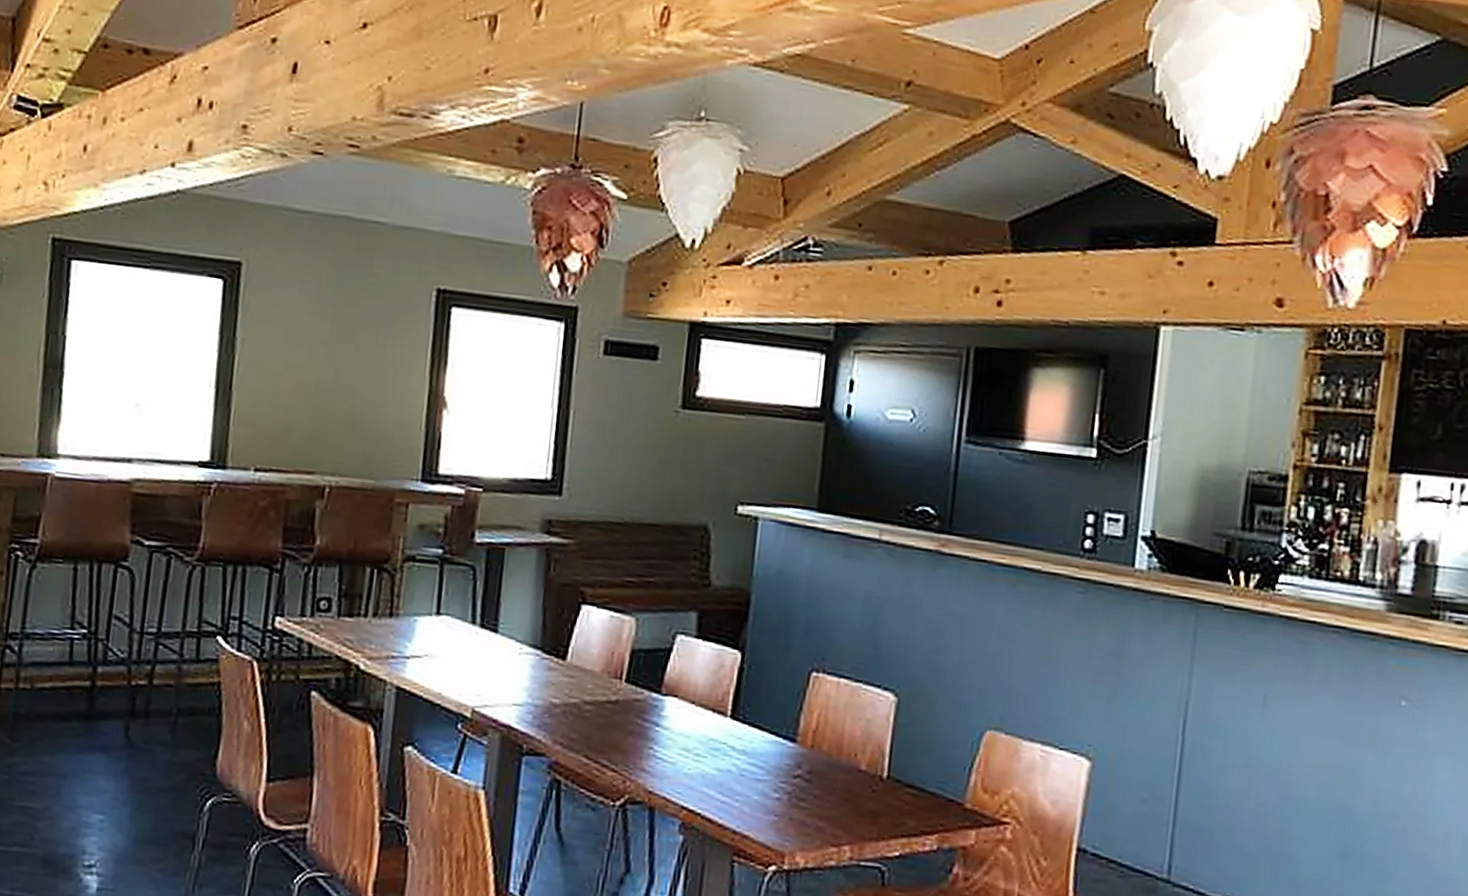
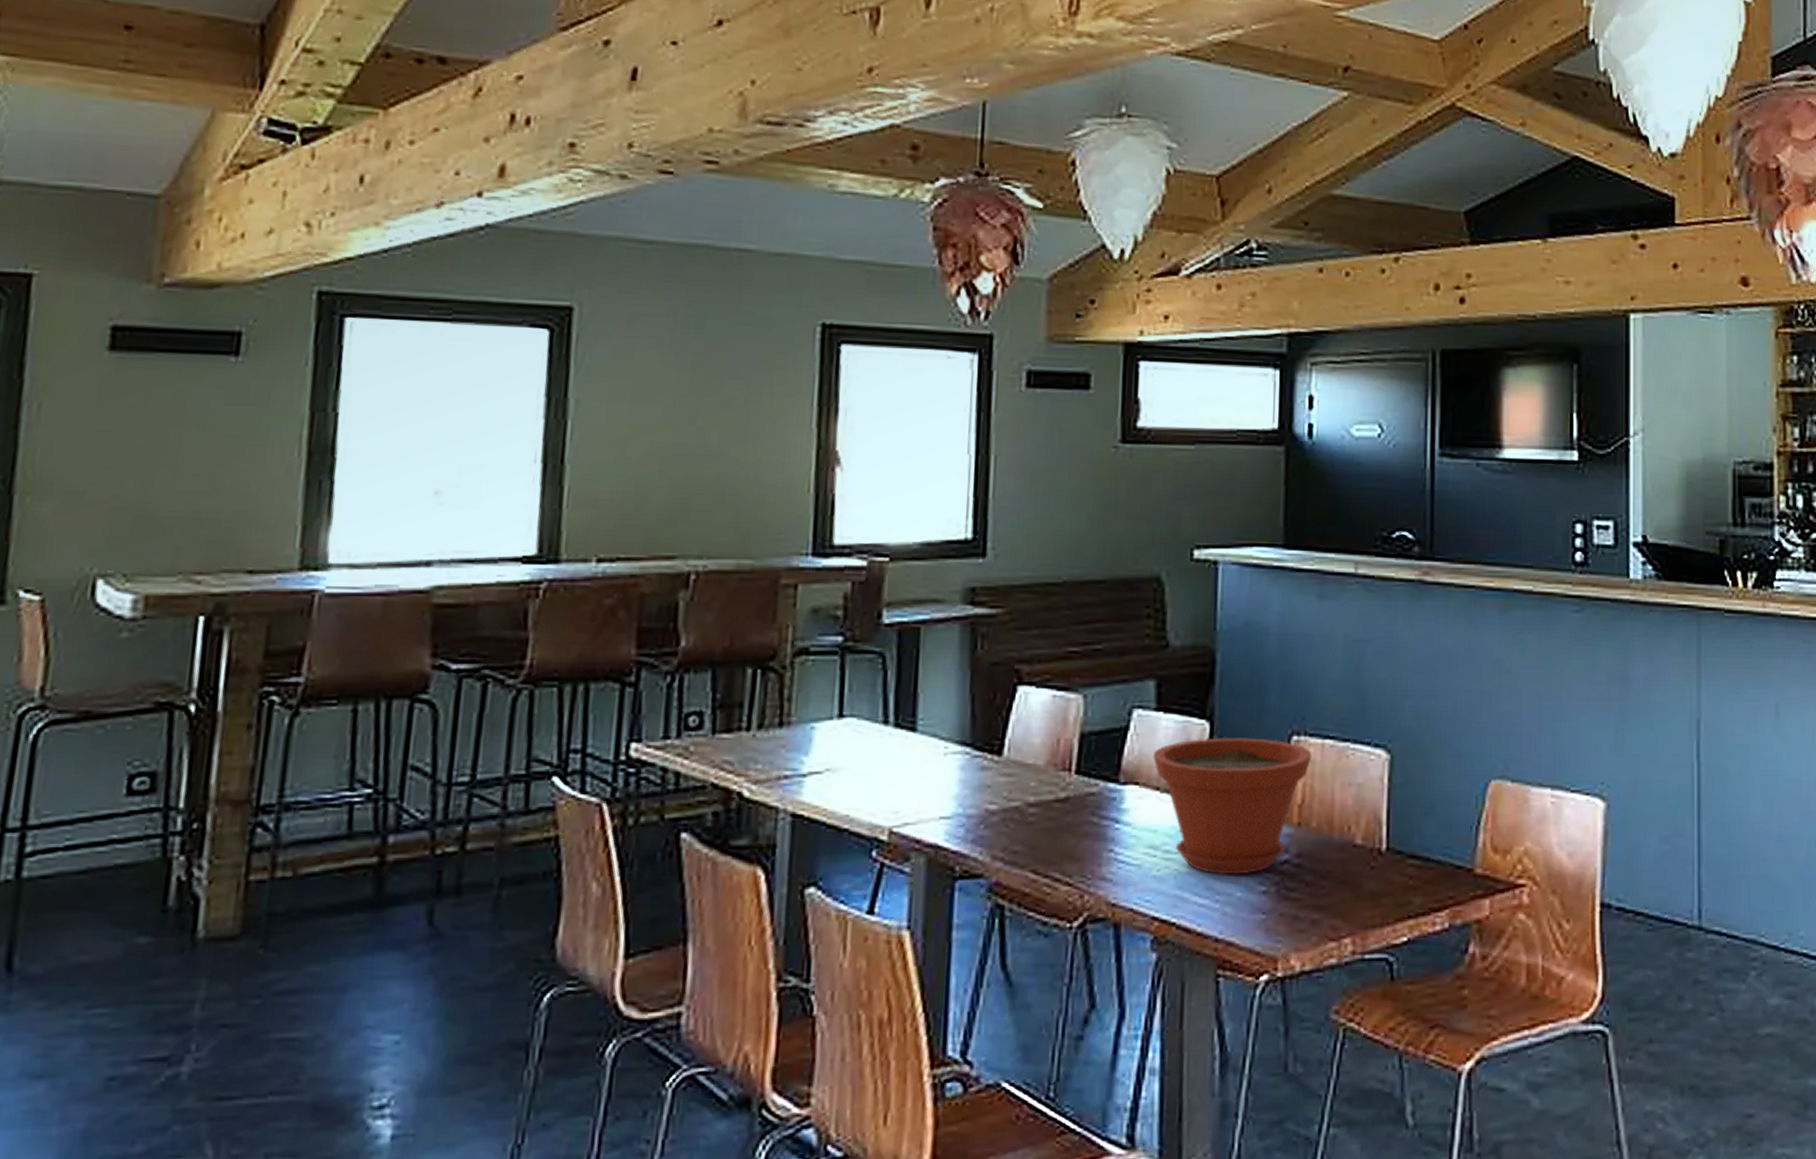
plant pot: none [691,665,828,782] -> present [1153,738,1312,875]

